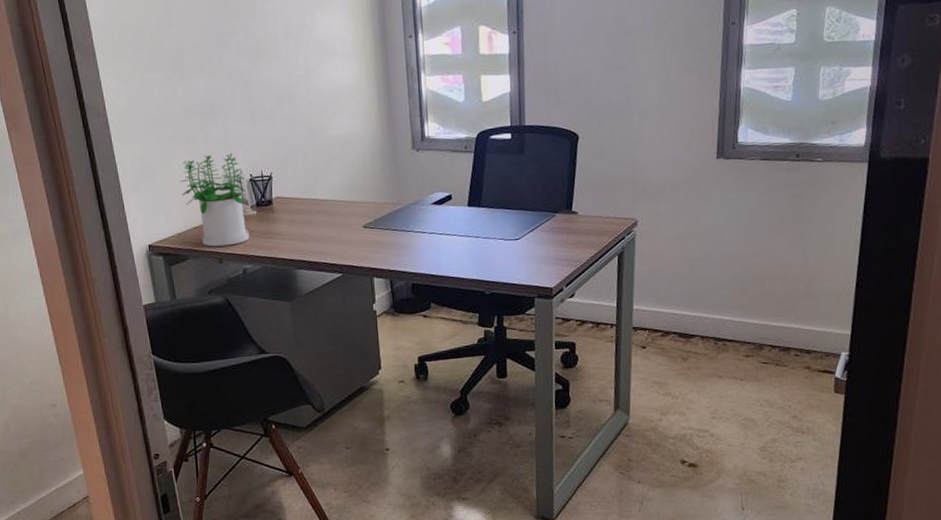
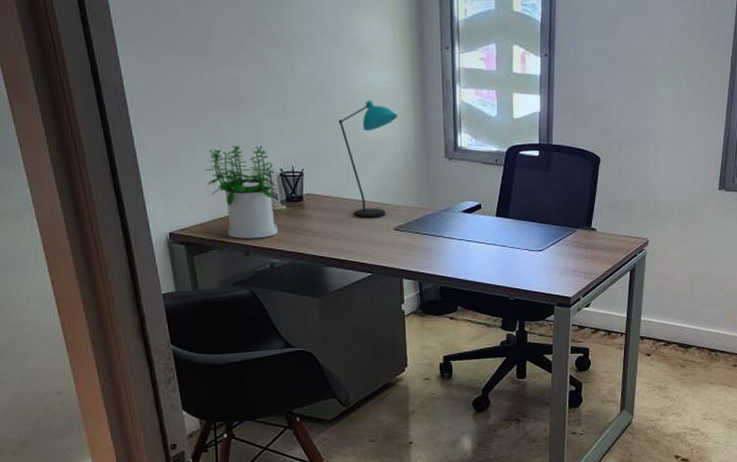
desk lamp: none [304,97,363,217] -> present [338,100,398,218]

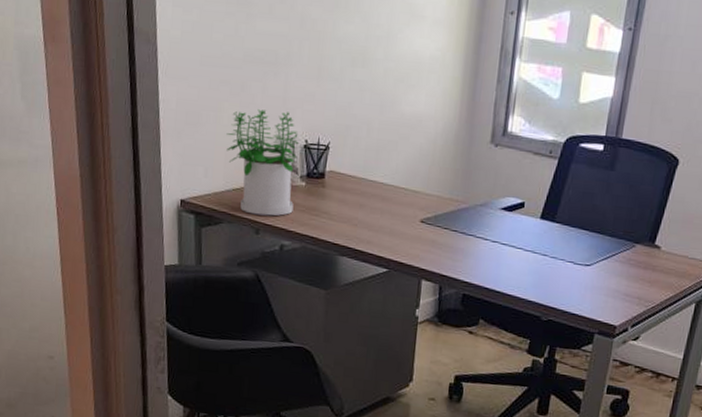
desk lamp: present [338,100,398,218] -> none [376,68,444,206]

